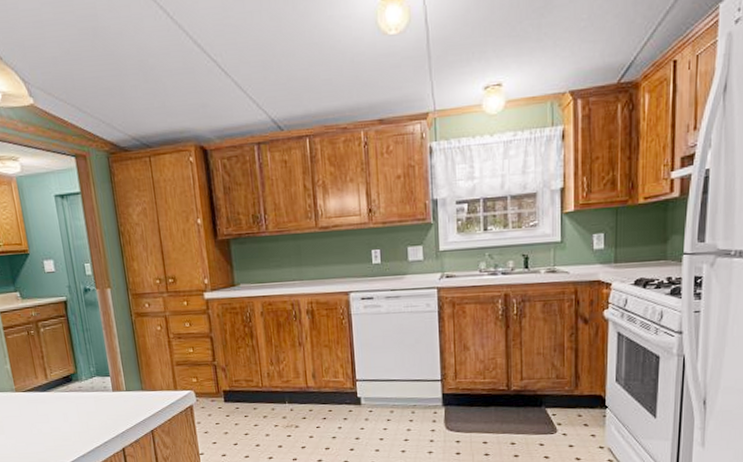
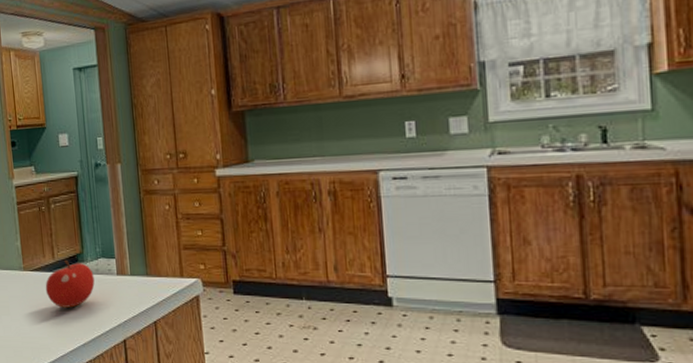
fruit: none [39,380,91,424] -> present [45,261,95,308]

